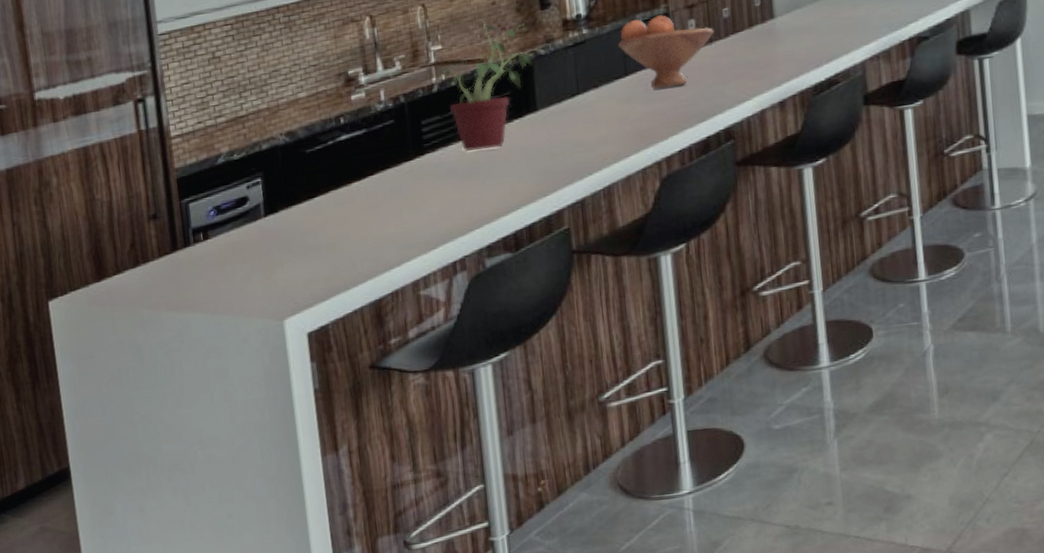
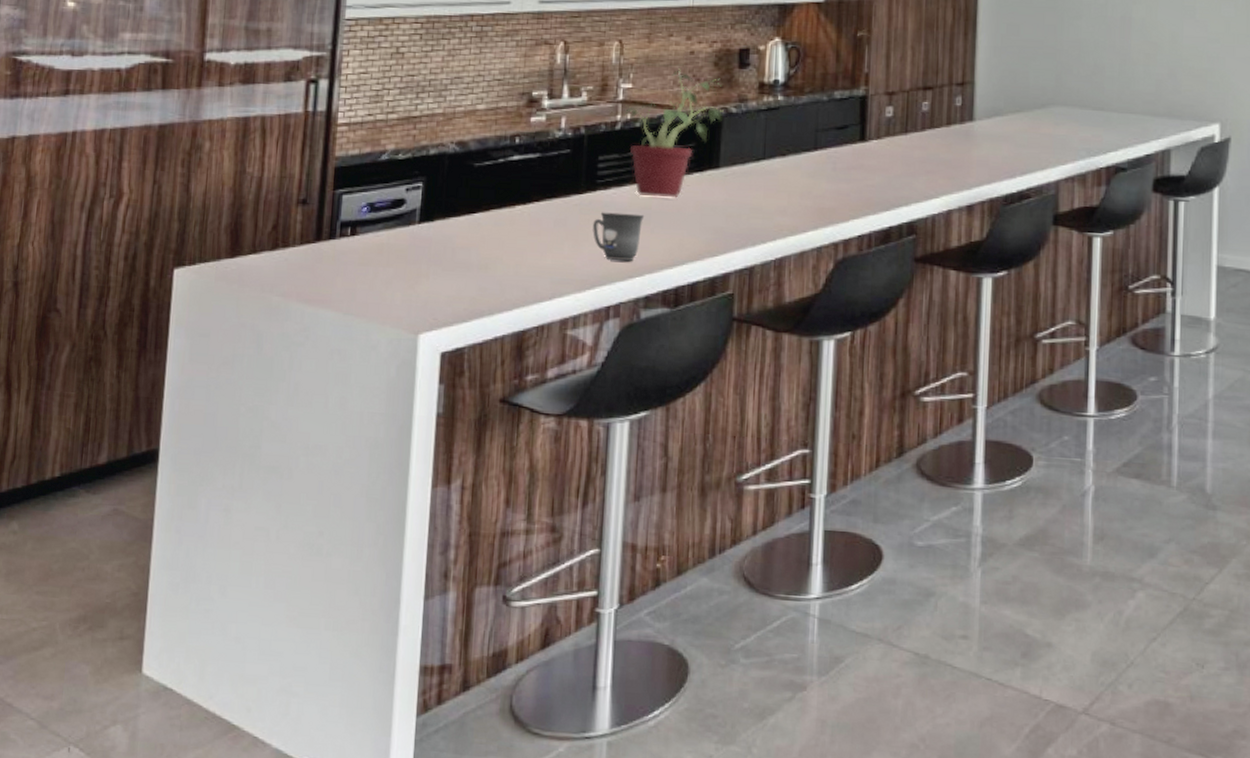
mug: none [427,169,474,218] -> present [593,212,645,261]
fruit bowl: present [617,15,714,89] -> none [811,96,911,171]

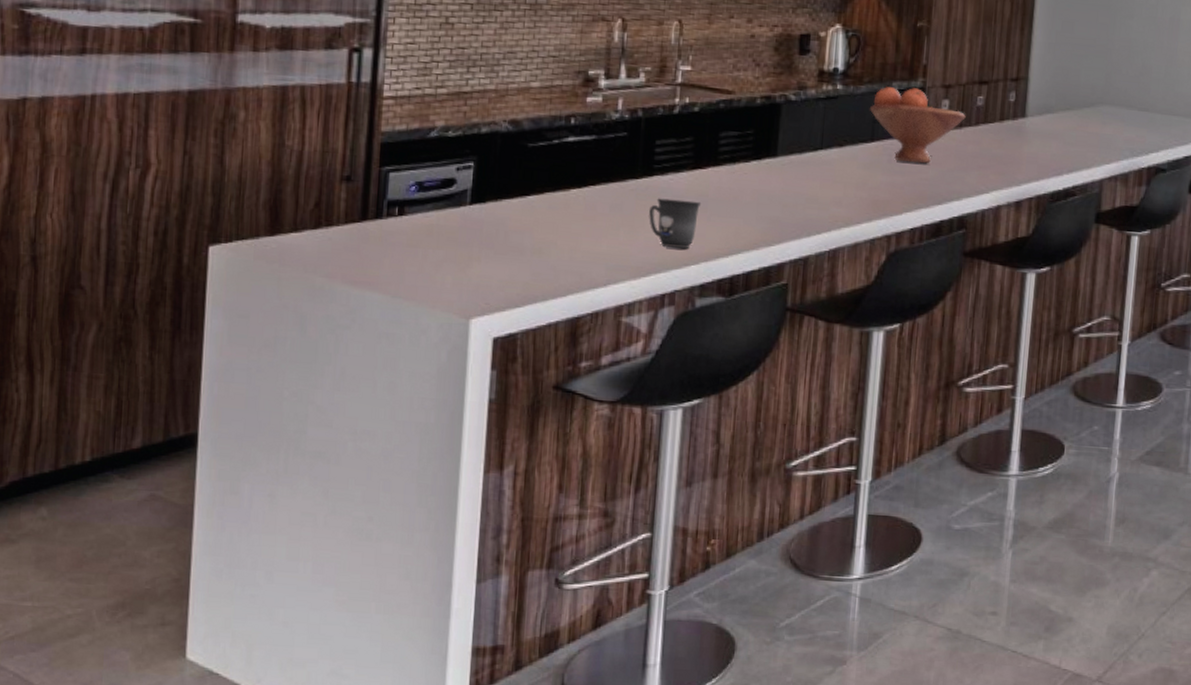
potted plant: present [623,68,724,198] -> none [681,52,783,186]
fruit bowl: none [811,96,911,171] -> present [869,87,966,164]

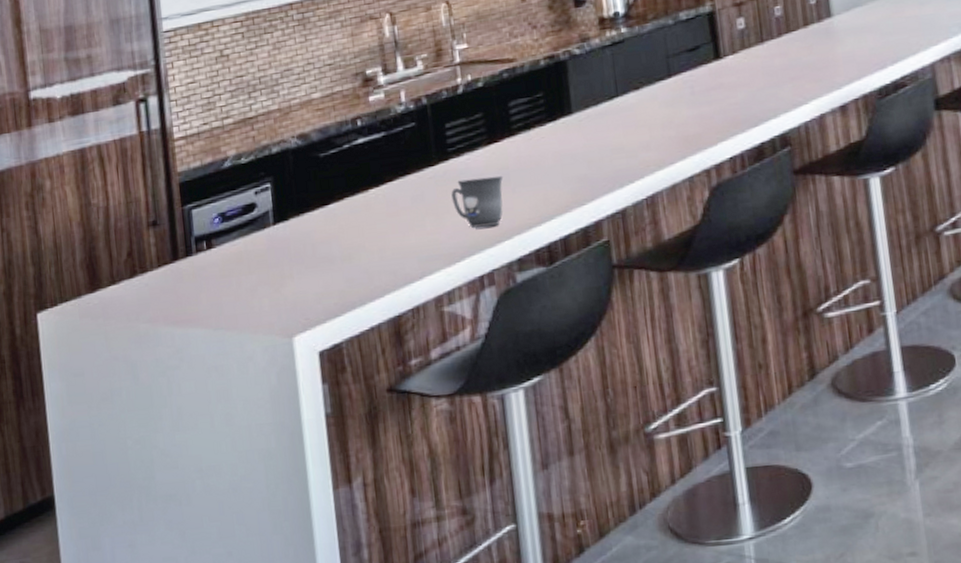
fruit bowl: present [869,87,966,164] -> none [659,13,766,92]

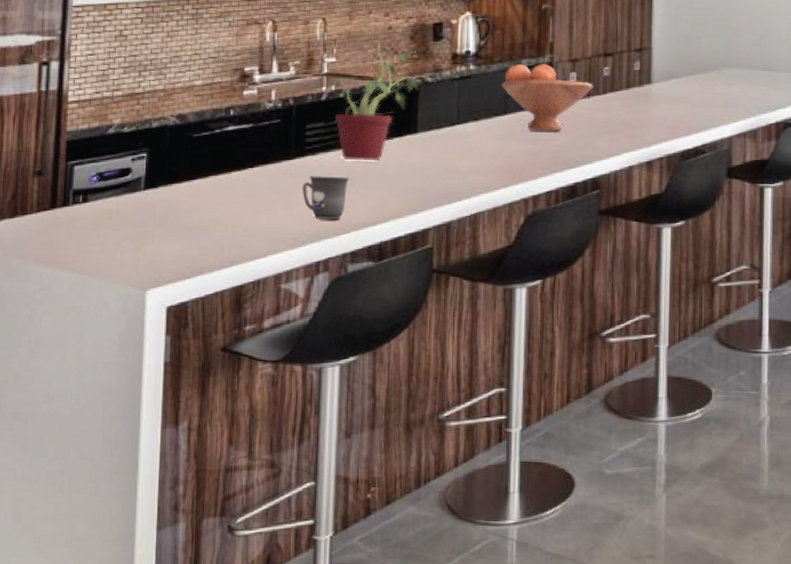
potted plant: none [462,19,567,156] -> present [327,43,420,161]
fruit bowl: none [659,13,766,92] -> present [501,64,593,132]

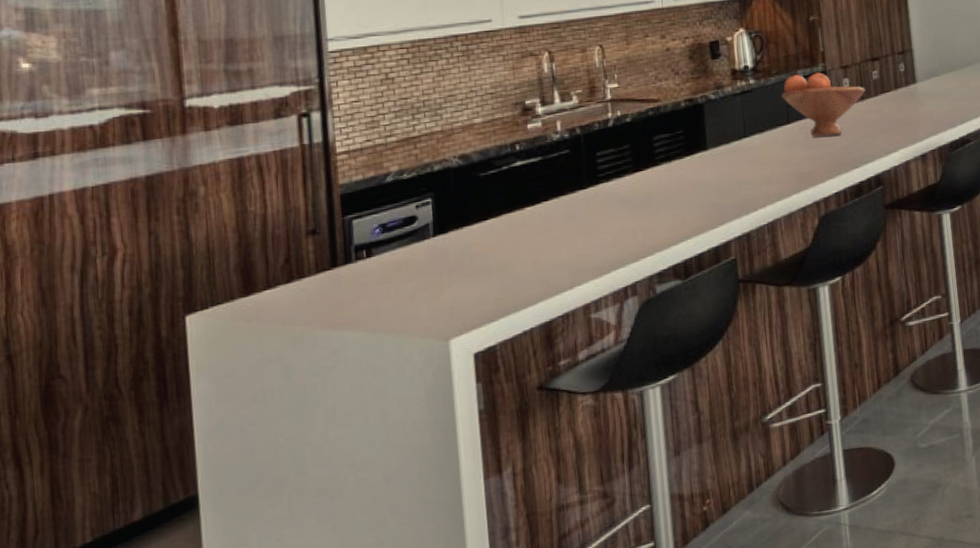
mug: present [302,176,350,219] -> none [600,200,647,245]
potted plant: present [327,43,420,161] -> none [612,65,704,183]

